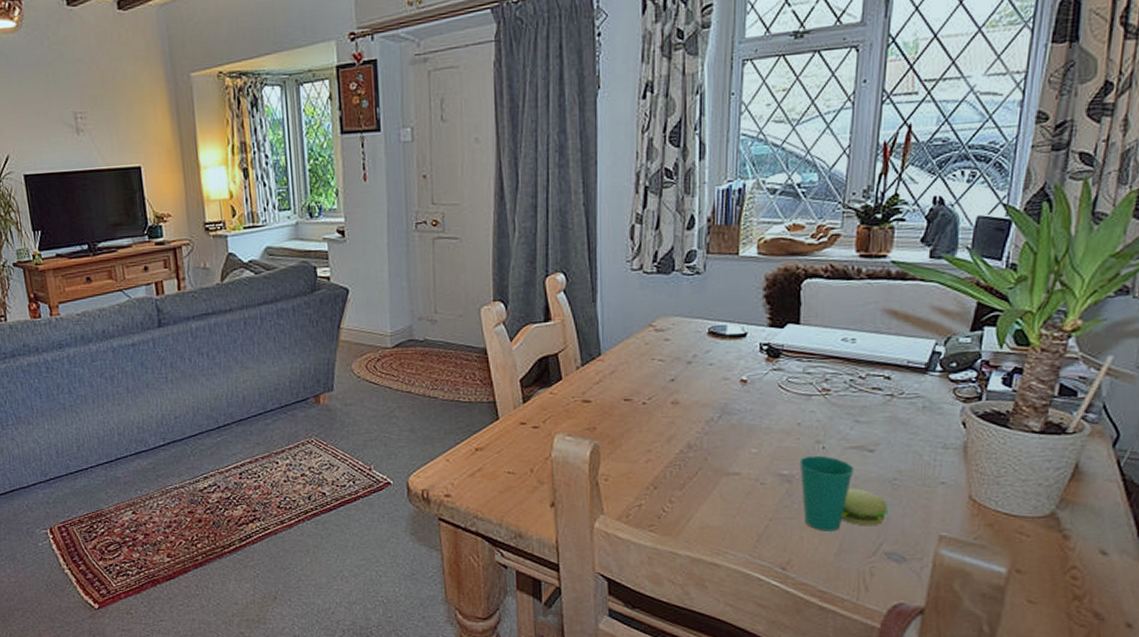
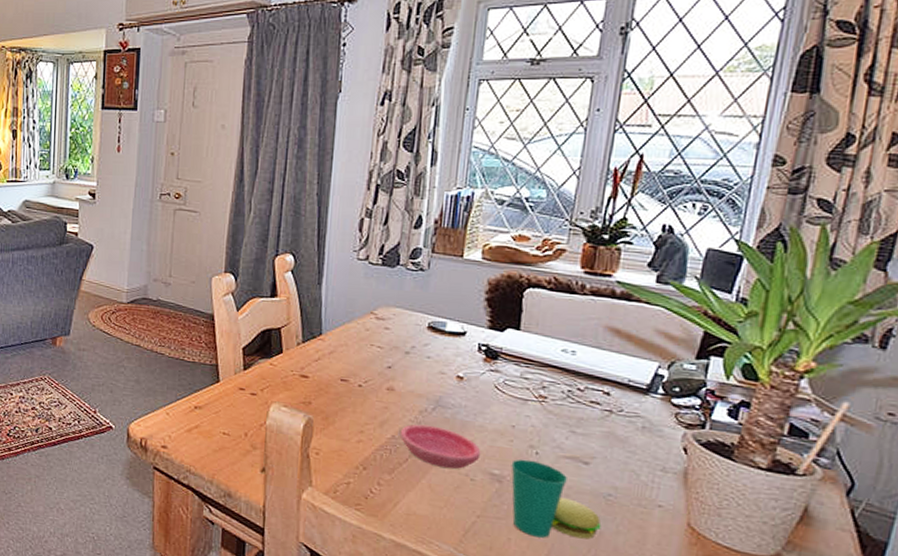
saucer: none [689,434,769,476] -> present [401,424,481,469]

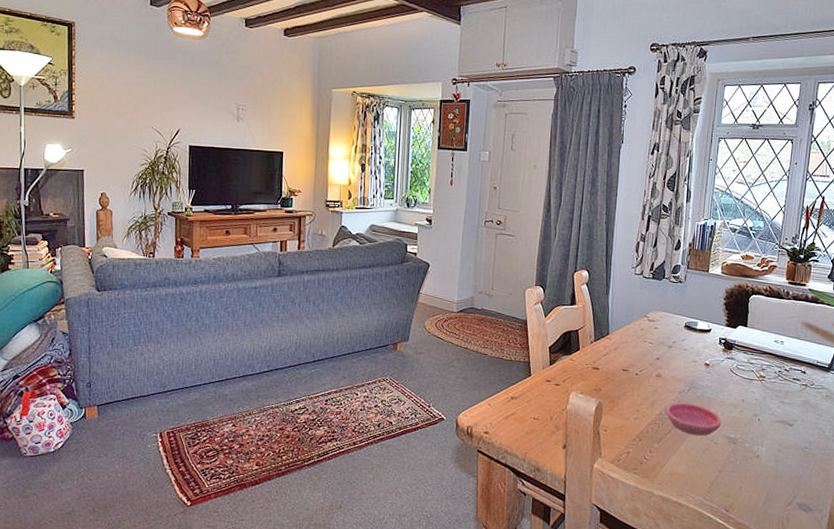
cup: present [511,459,602,540] -> none [742,425,801,484]

